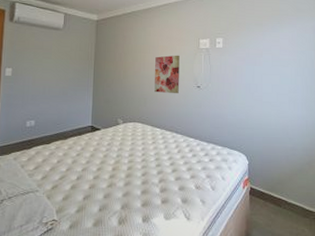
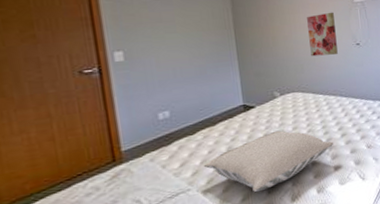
pillow: none [51,154,164,207] -> present [203,130,334,193]

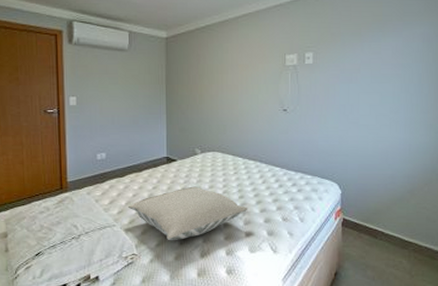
wall art: present [307,12,338,57] -> none [235,74,263,118]

